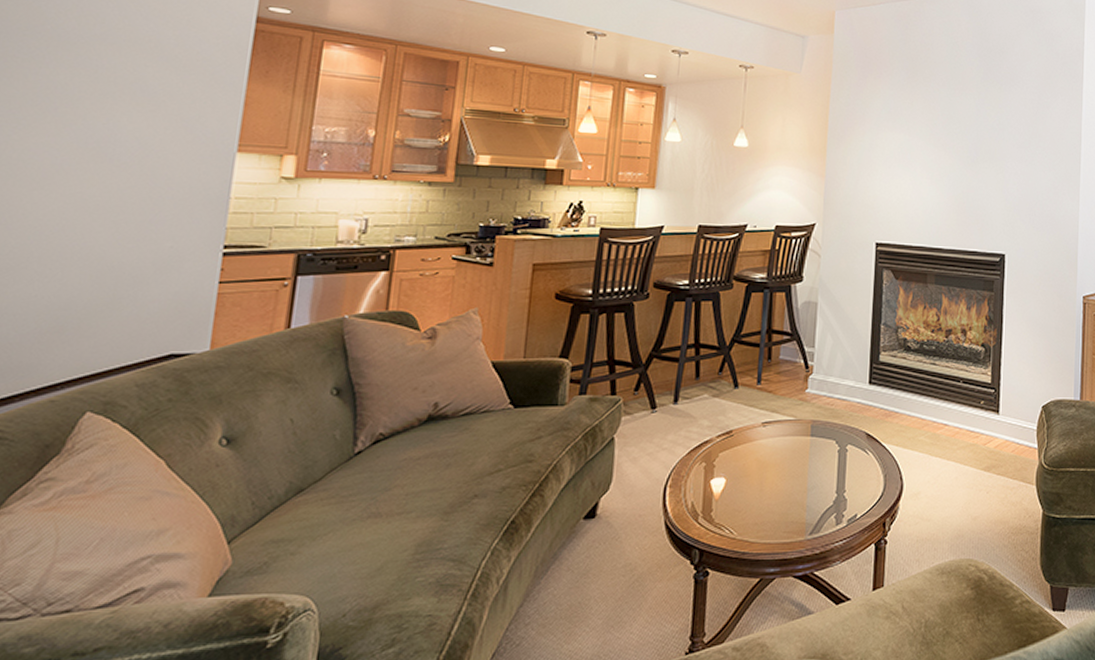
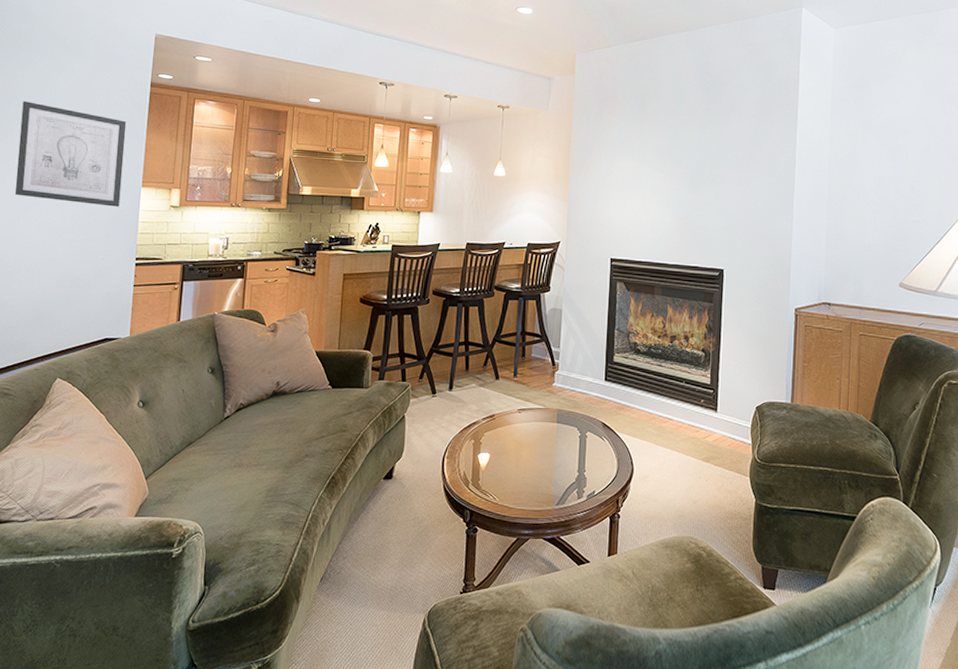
wall art: none [26,32,217,178] -> present [14,100,127,207]

